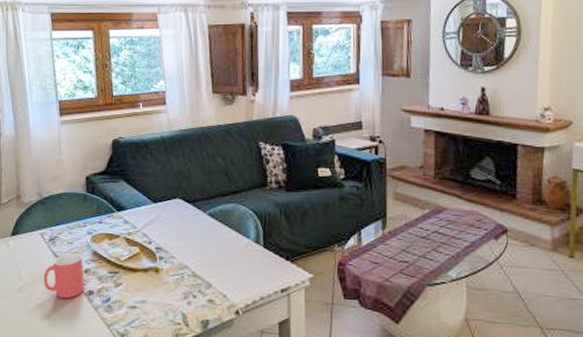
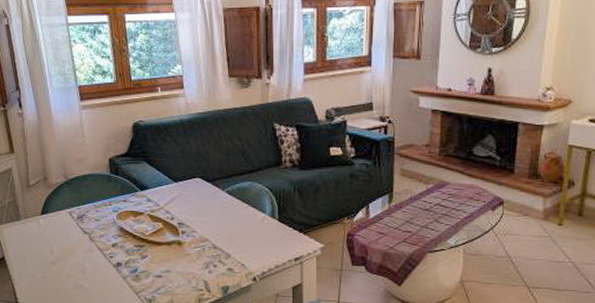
mug: present [43,253,85,299] -> none [73,230,113,270]

